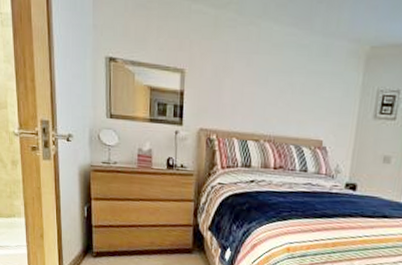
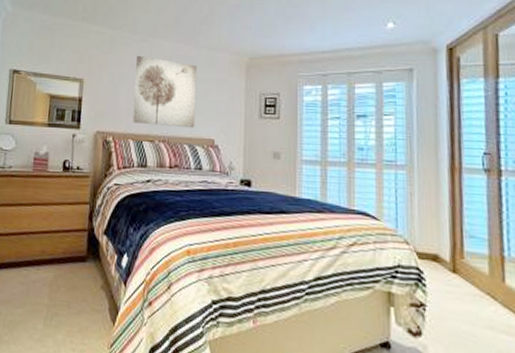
wall art: none [237,41,311,128] -> present [133,55,198,128]

